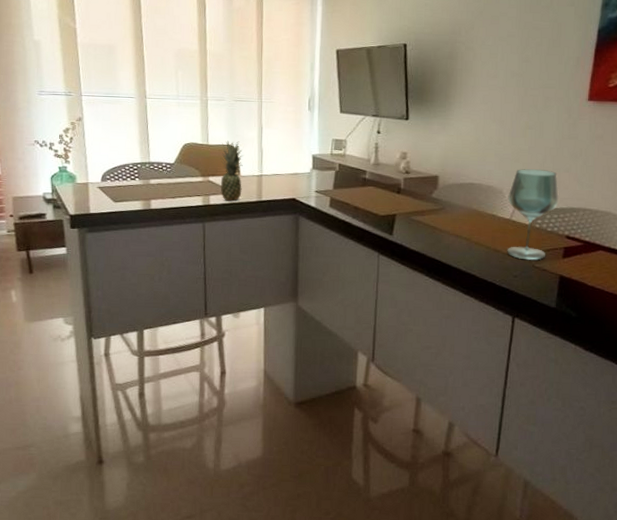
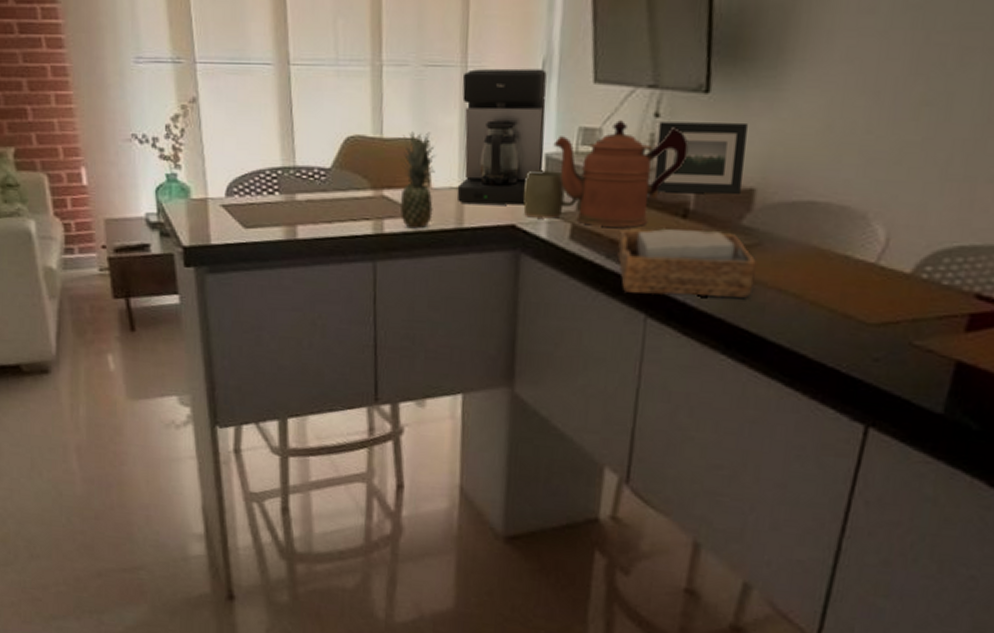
coffee maker: none [257,103,312,186] -> present [457,68,547,206]
mug: none [299,165,334,194] -> present [523,170,578,219]
coffeepot: none [317,135,399,199] -> present [553,120,689,228]
napkin holder: none [359,199,443,242] -> present [617,228,757,299]
picture frame: none [379,136,431,180] -> present [654,122,748,196]
wine glass: present [507,168,560,260] -> none [865,176,971,335]

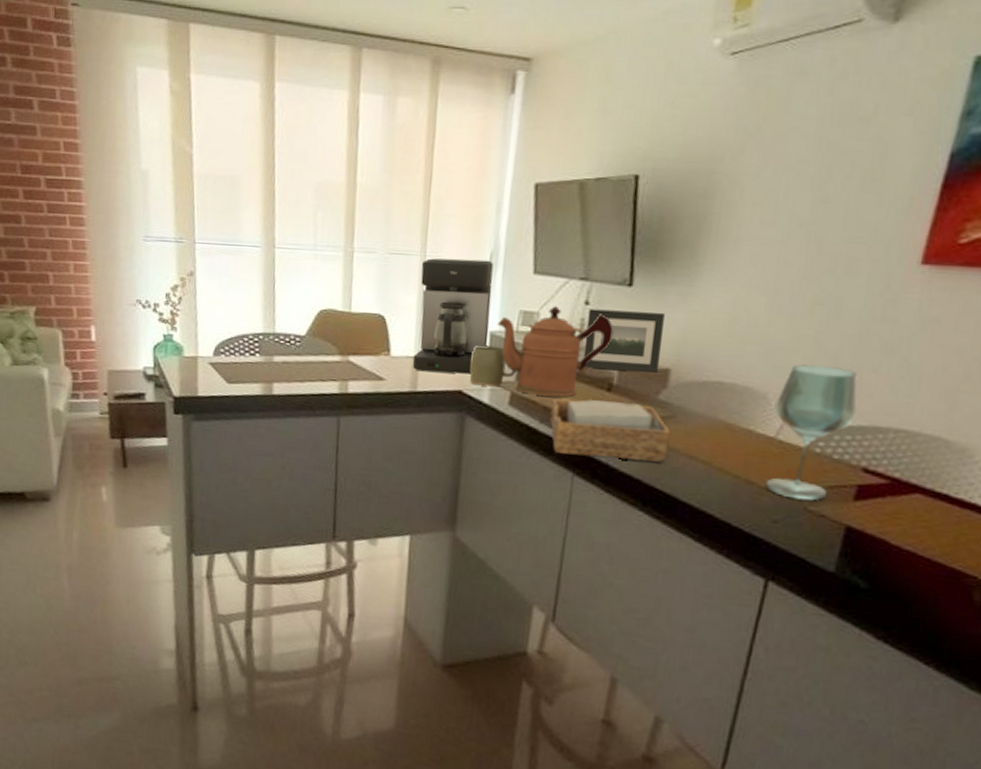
fruit: present [399,131,435,229] -> none [362,308,395,390]
wine glass: none [865,176,971,335] -> present [765,364,858,501]

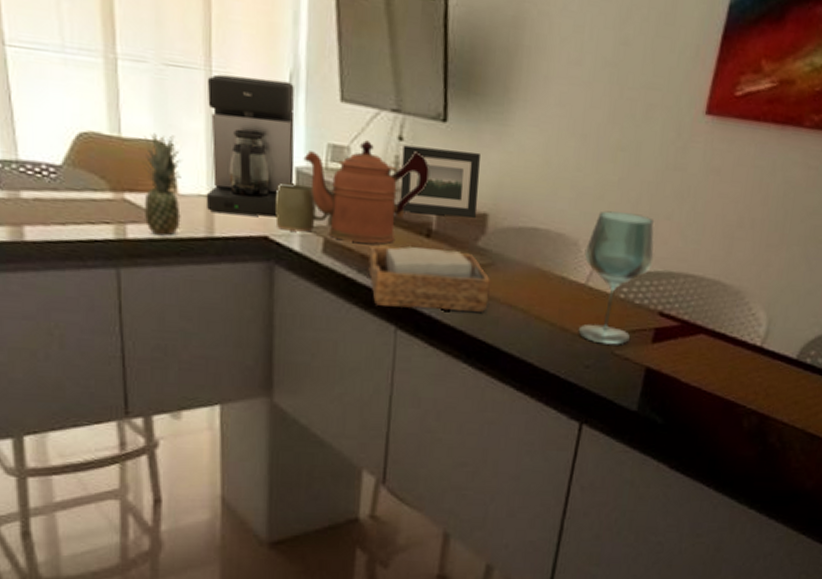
fruit: none [362,308,395,390] -> present [143,133,181,236]

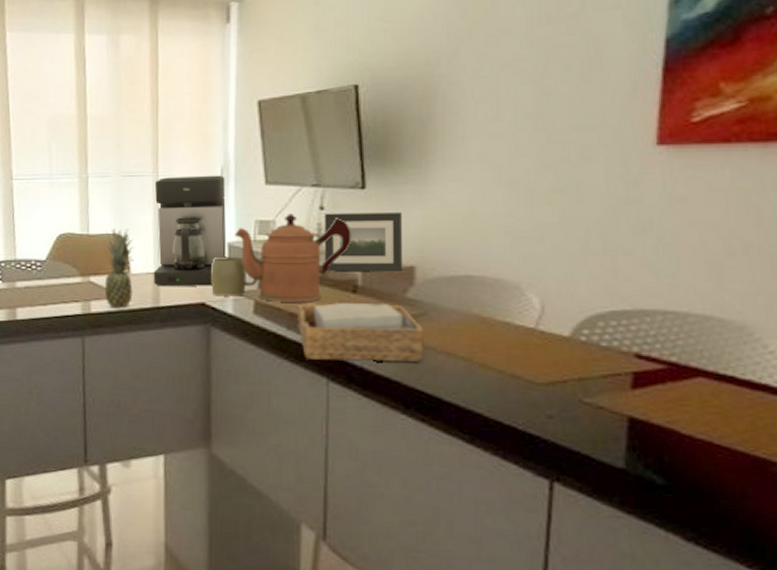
wine glass: present [578,211,655,345] -> none [529,251,619,392]

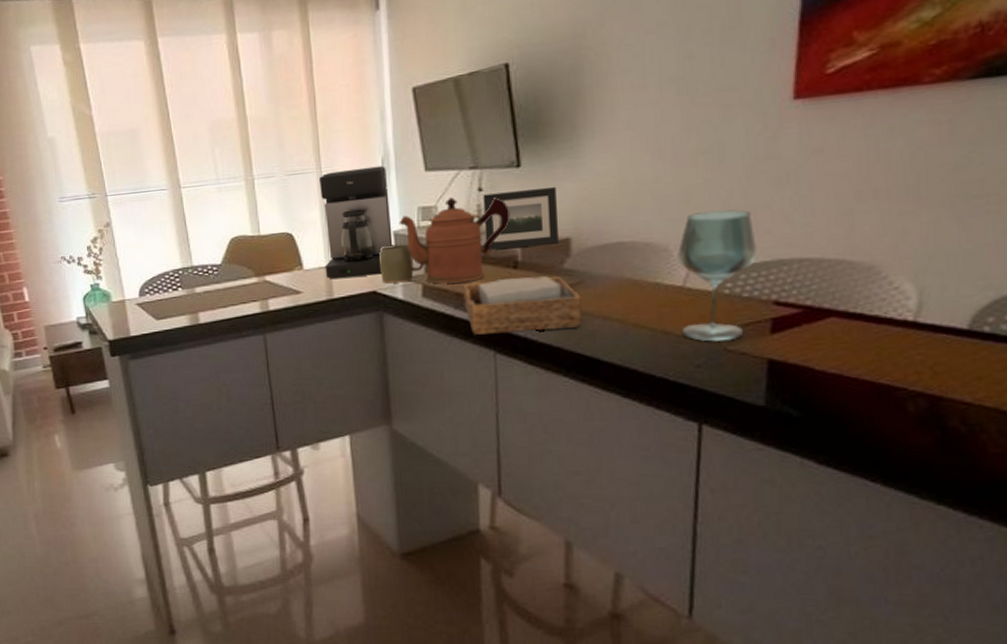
fruit: present [104,228,134,308] -> none [276,226,308,304]
wine glass: none [529,251,619,392] -> present [676,209,759,342]

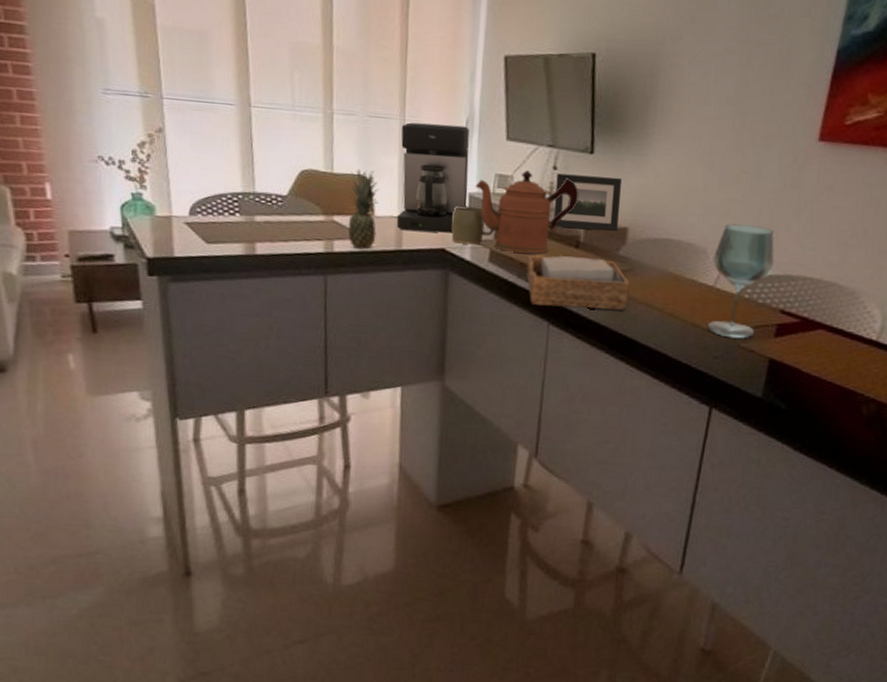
fruit: none [276,226,308,304] -> present [347,169,378,249]

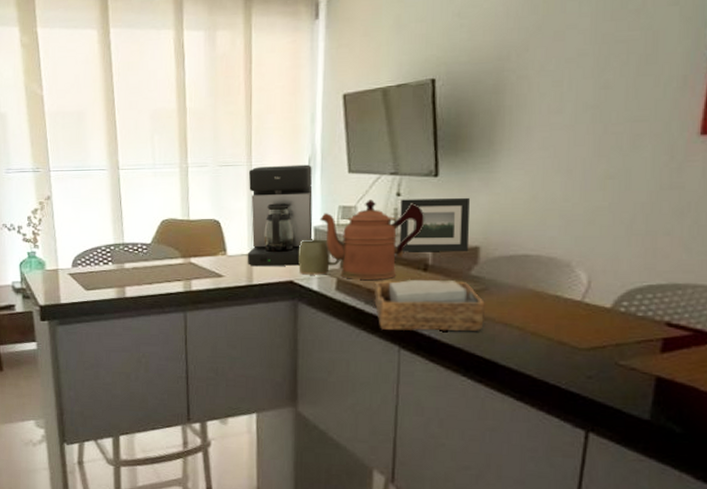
fruit: present [347,169,378,249] -> none [203,214,230,286]
wine glass: present [707,224,776,339] -> none [577,232,656,356]

